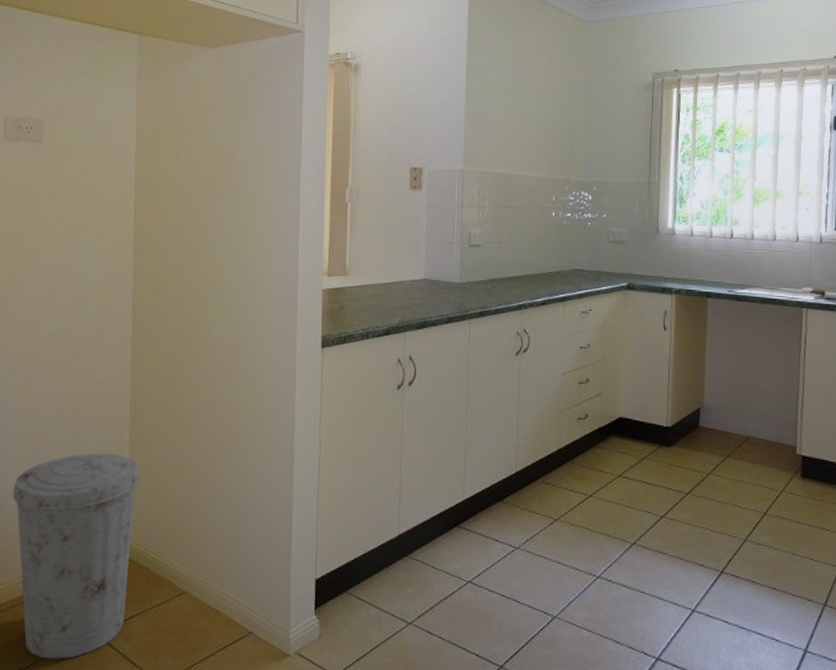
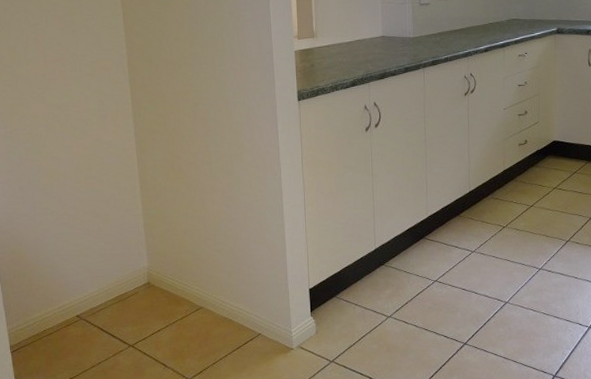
trash can: present [12,453,140,660] -> none [45,201,154,368]

